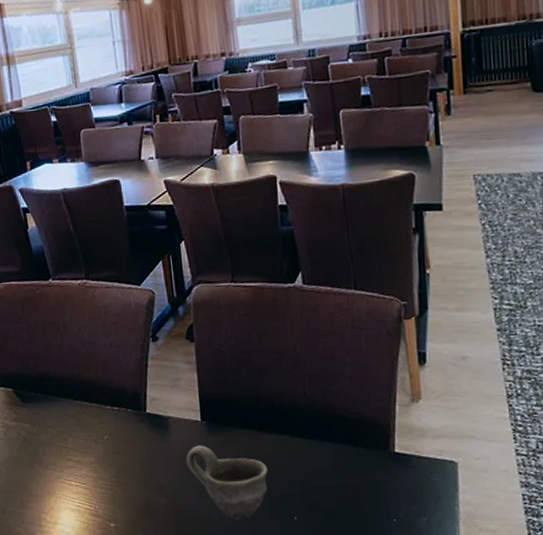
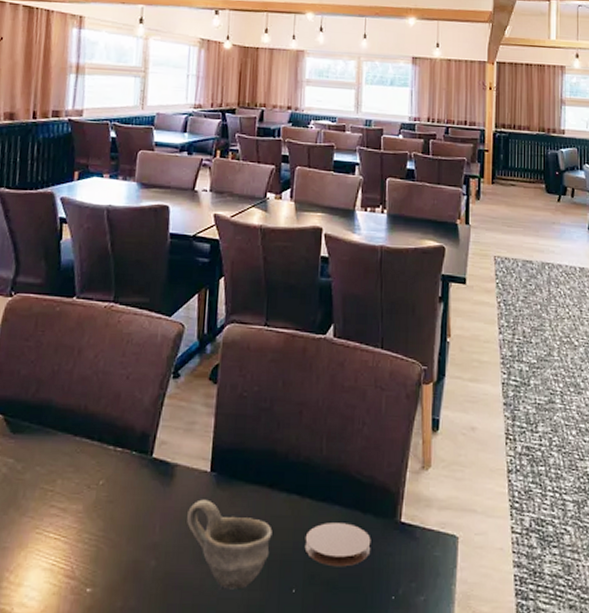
coaster: none [299,457,367,496] -> present [304,523,371,567]

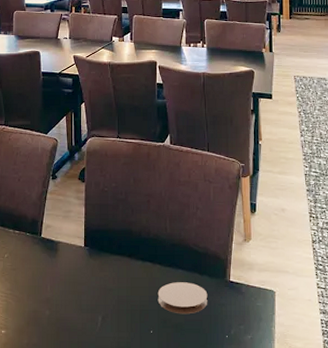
cup: present [187,499,273,590] -> none [70,267,133,331]

